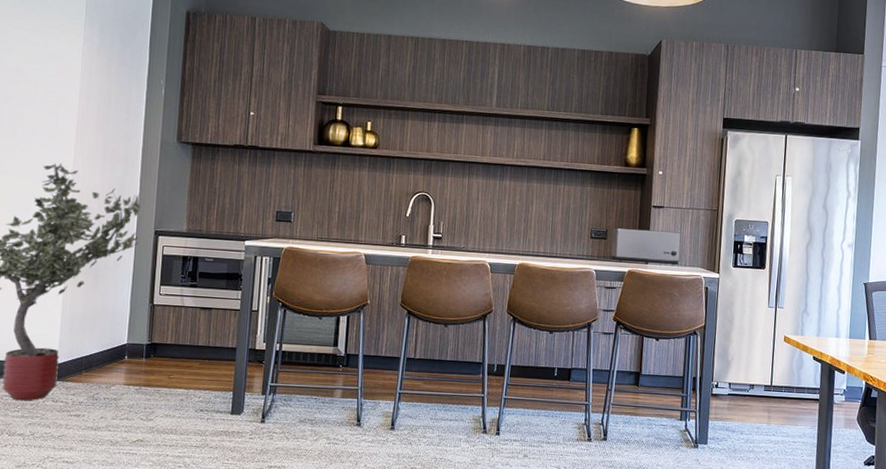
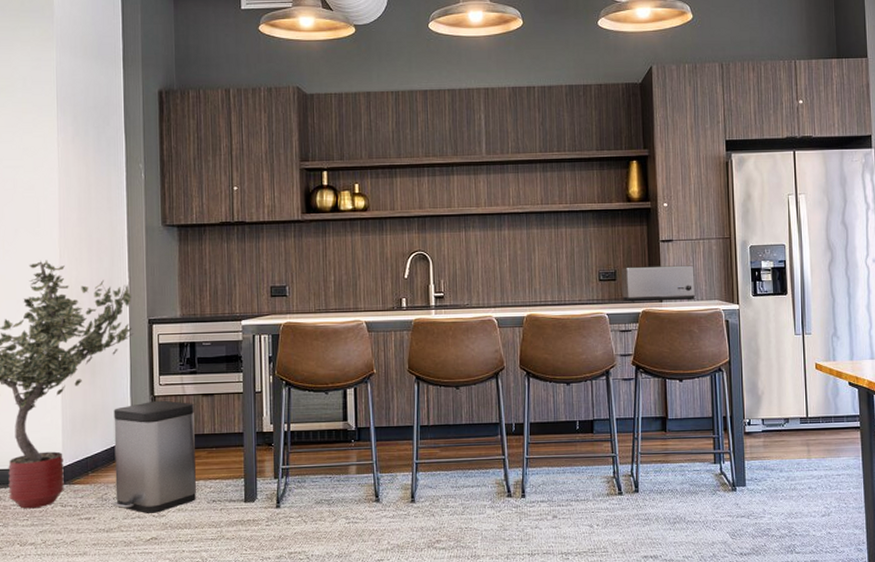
pedal bin: none [102,309,191,417] -> present [112,400,196,513]

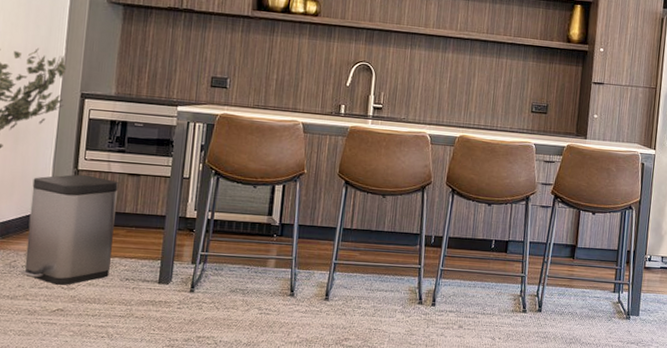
toaster: present [621,265,696,302] -> none [550,102,620,141]

